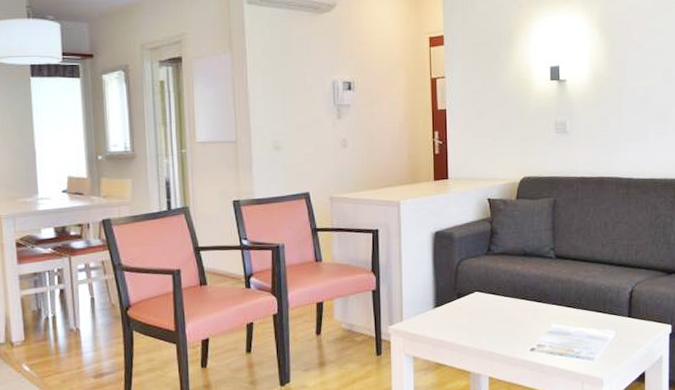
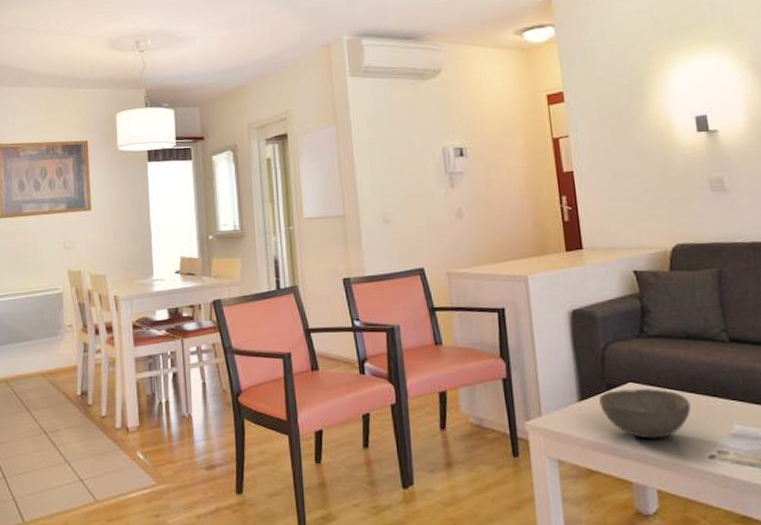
bowl: none [451,297,521,337] -> present [599,389,691,439]

